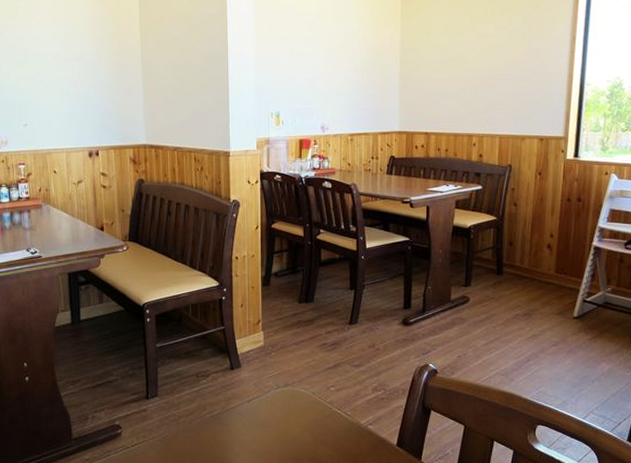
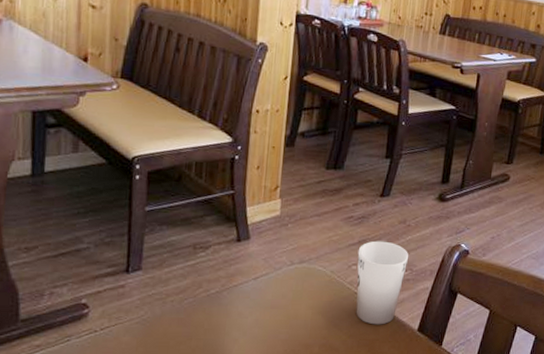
cup: none [334,364,381,441] -> present [356,240,409,325]

